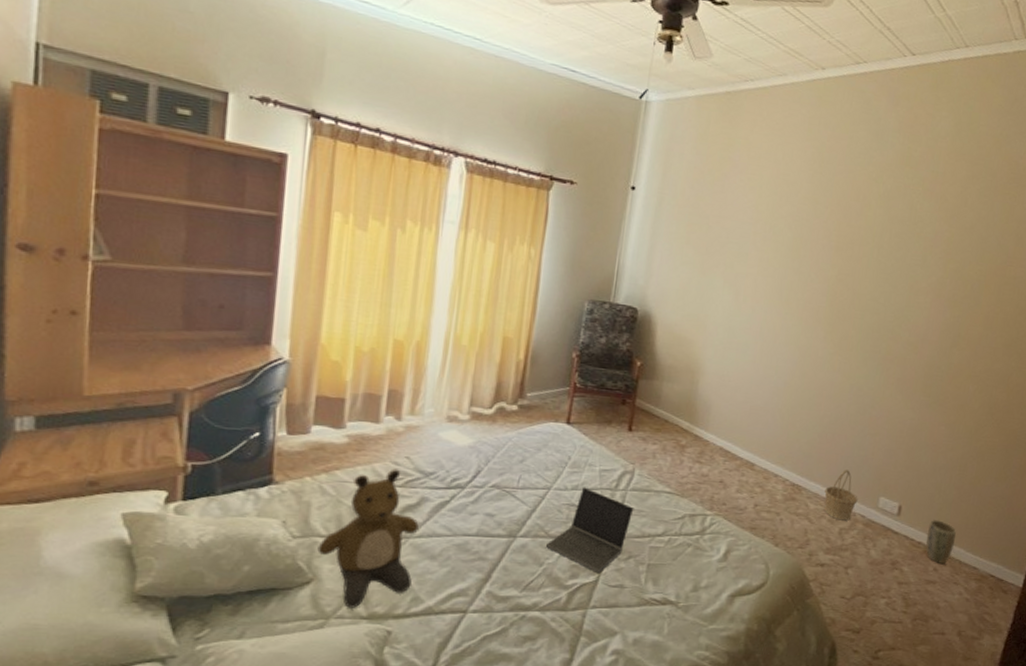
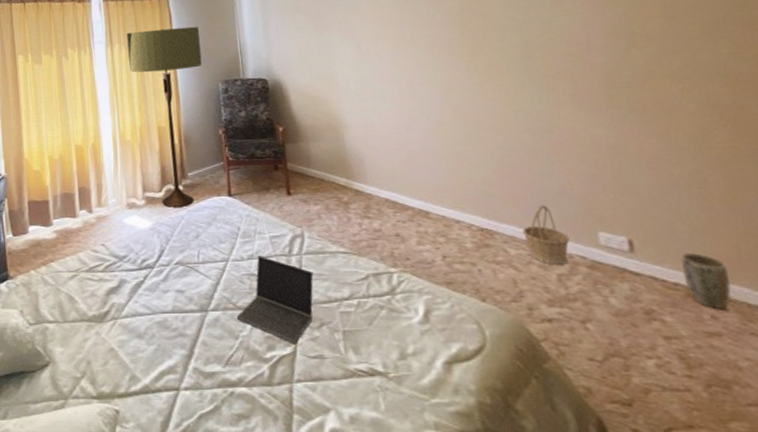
bear: present [317,469,419,608] -> none [49,256,127,388]
floor lamp: none [484,219,578,428] -> present [127,26,202,207]

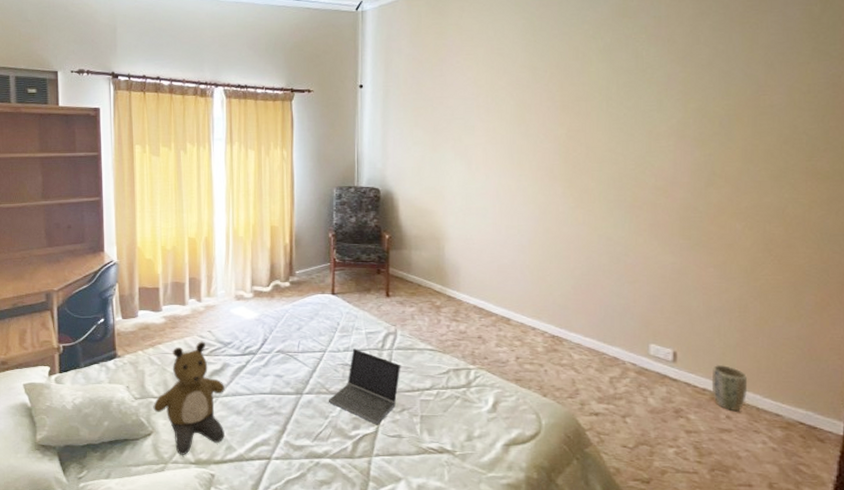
bear: none [49,256,127,388] -> present [153,341,225,455]
floor lamp: present [127,26,202,207] -> none [247,131,320,301]
basket: present [522,205,570,265] -> none [587,319,625,369]

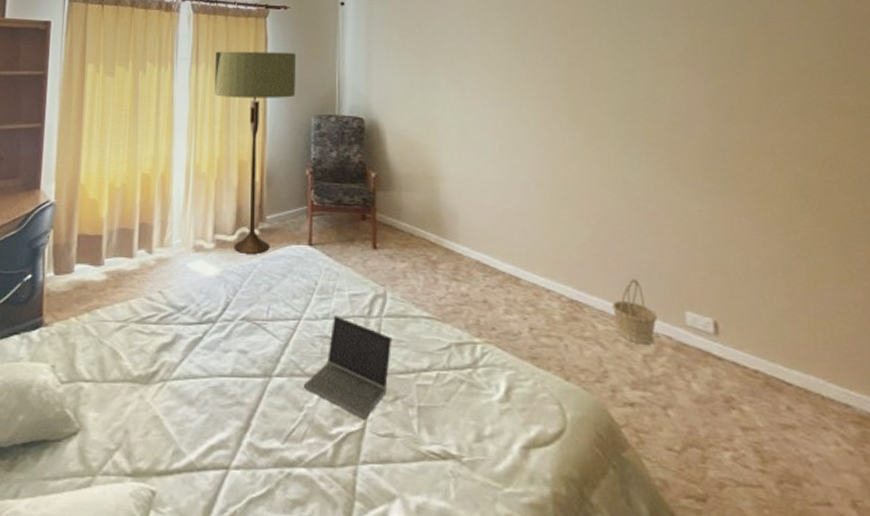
bear: present [153,341,225,455] -> none [83,305,175,463]
floor lamp: none [247,131,320,301] -> present [215,51,297,254]
basket: none [587,319,625,369] -> present [612,279,658,344]
plant pot: present [711,364,747,411] -> none [762,337,807,400]

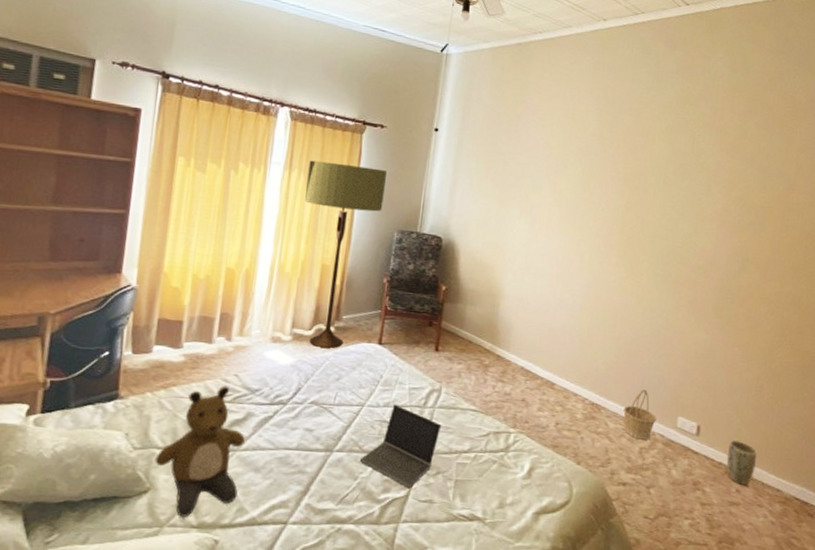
bear: none [83,305,175,463] -> present [155,385,245,517]
plant pot: none [762,337,807,400] -> present [726,439,757,485]

